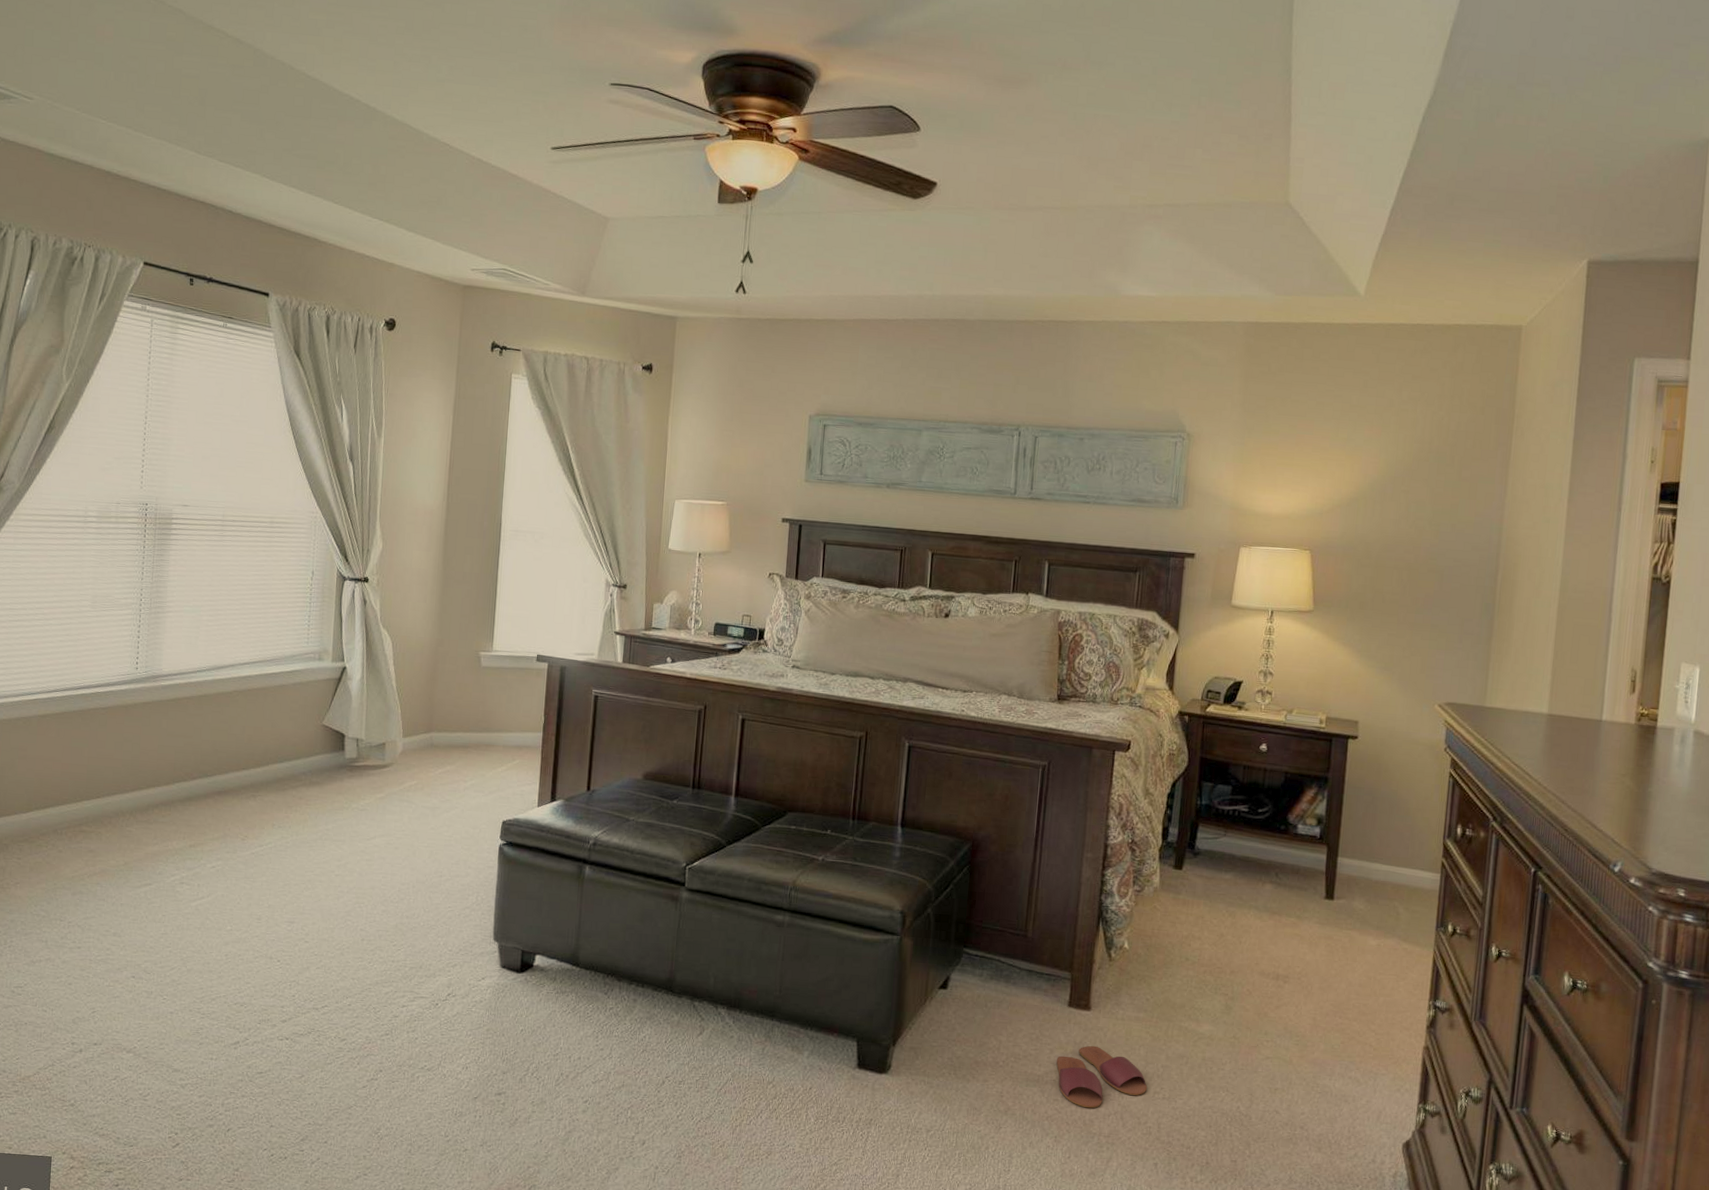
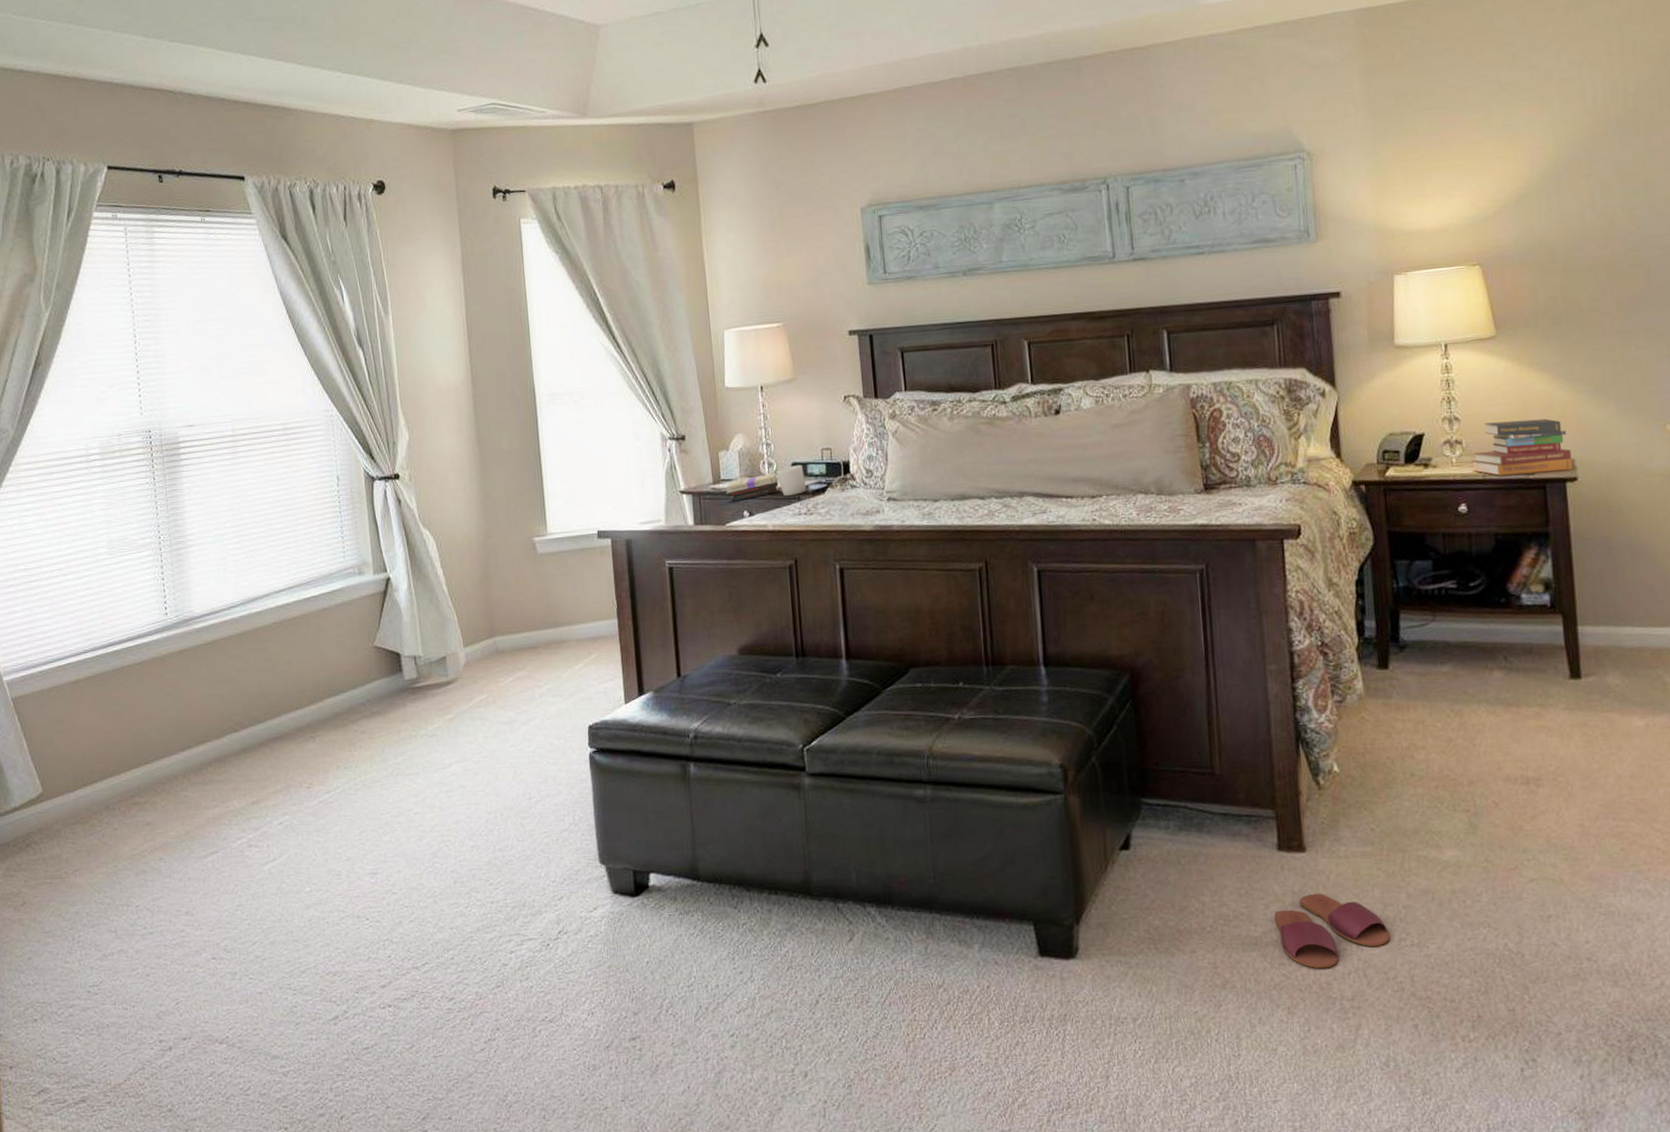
books: none [654,629,702,649] -> present [726,473,779,502]
mug: none [701,625,725,651] -> present [777,465,807,497]
books: none [1277,680,1357,730] -> present [1472,418,1573,476]

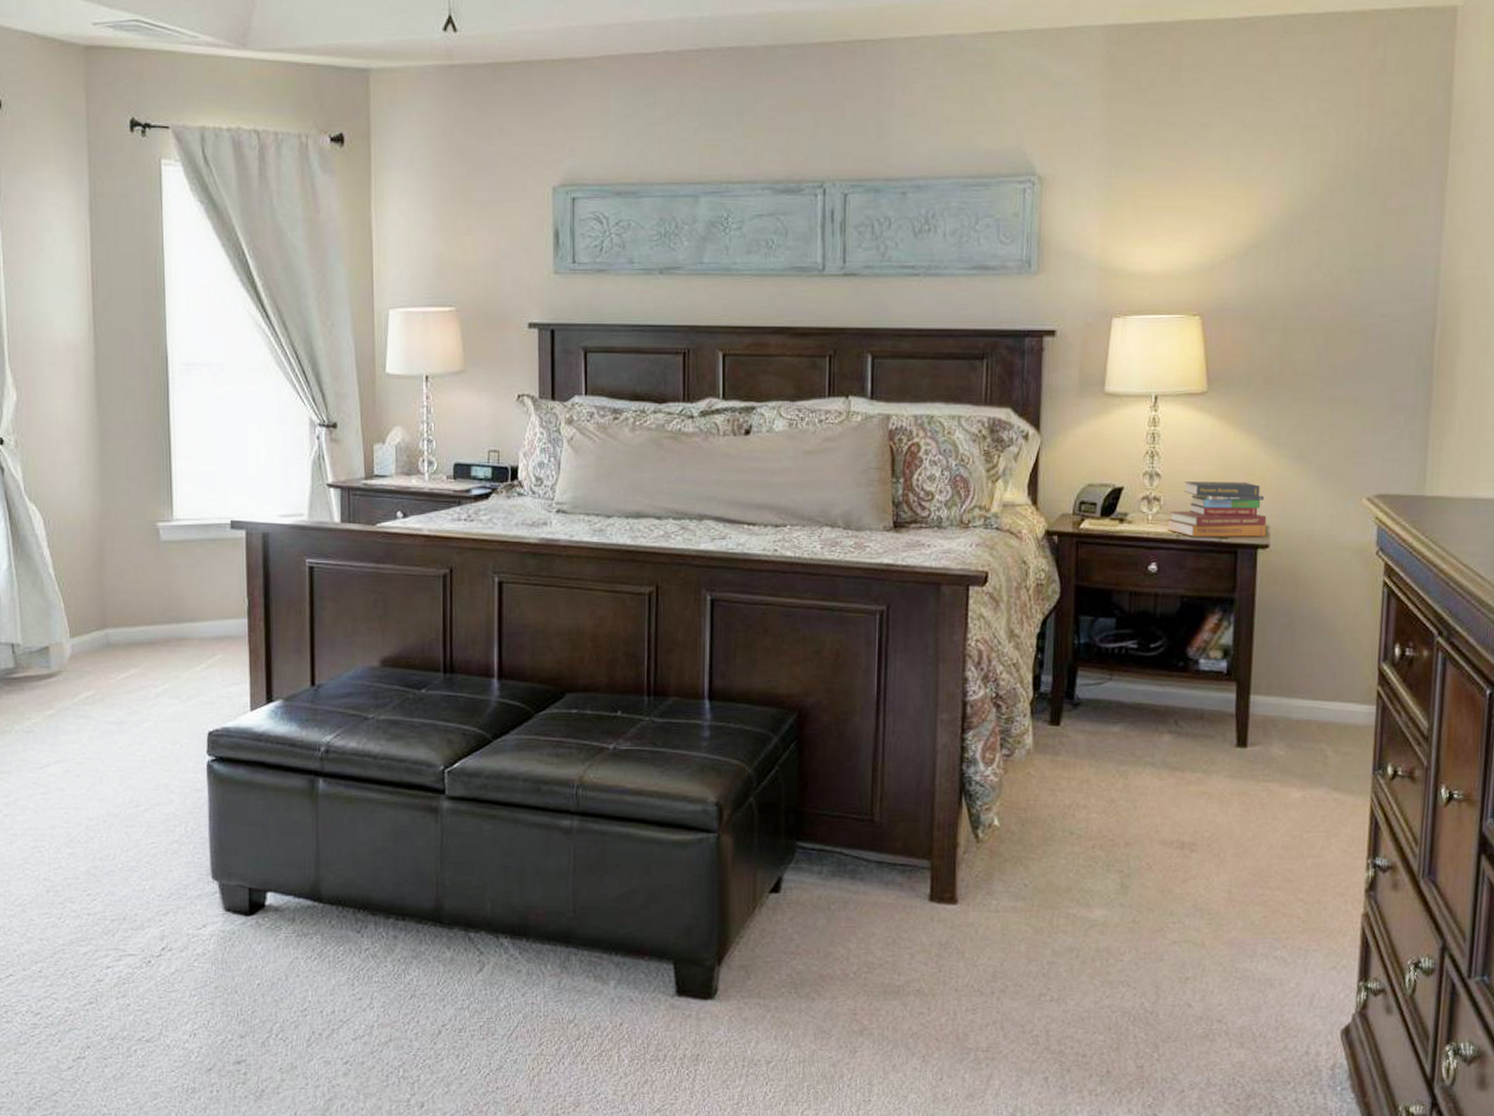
books: present [726,473,779,502] -> none [378,473,438,501]
mug: present [777,465,807,497] -> none [437,466,468,500]
slippers: present [1275,893,1391,969] -> none [919,945,1032,1020]

